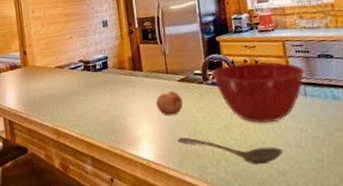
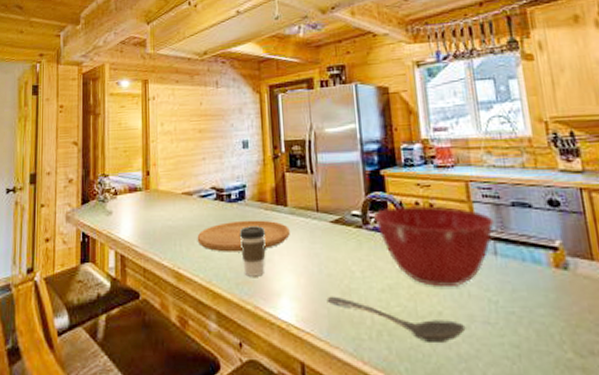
cutting board: none [70,83,146,111] -> present [197,220,290,252]
coffee cup: none [105,88,128,128] -> present [239,226,266,277]
fruit: present [156,90,184,116] -> none [301,234,337,267]

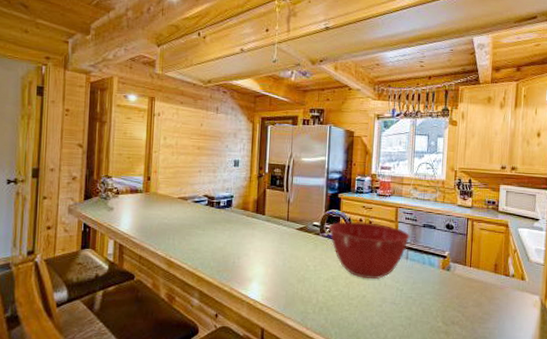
cutting board: present [197,220,290,252] -> none [188,223,265,247]
coffee cup: present [239,226,266,277] -> none [223,228,246,266]
stirrer: present [328,296,466,342] -> none [287,282,379,316]

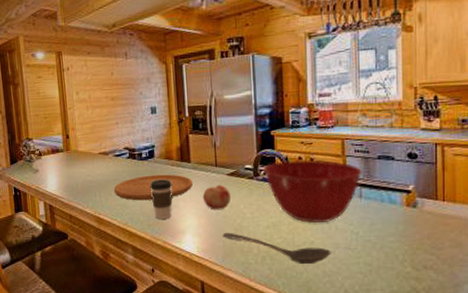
cutting board: none [188,223,265,247] -> present [114,174,193,201]
coffee cup: none [223,228,246,266] -> present [149,179,173,219]
fruit: none [272,237,299,261] -> present [202,184,232,210]
stirrer: none [287,282,379,316] -> present [223,232,331,264]

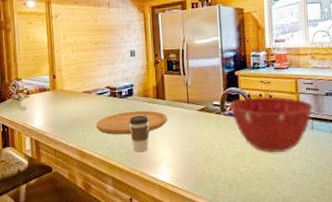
fruit: present [202,184,232,210] -> none [176,119,202,143]
stirrer: present [223,232,331,264] -> none [195,162,289,190]

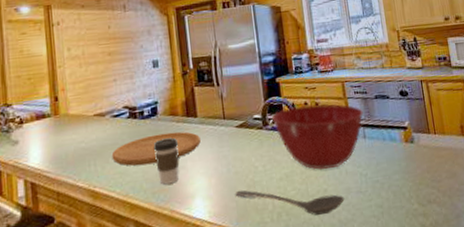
stirrer: none [195,162,289,190] -> present [236,190,345,215]

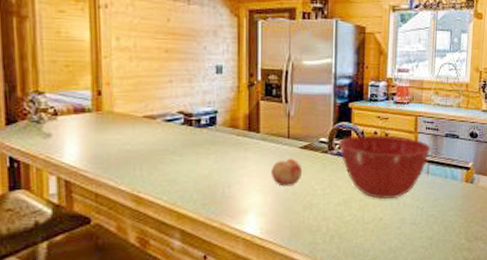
cutting board: present [111,131,201,166] -> none [160,145,260,176]
coffee cup: present [153,137,180,185] -> none [208,151,237,198]
fruit: none [211,138,242,167] -> present [270,158,303,187]
stirrer: present [236,190,345,215] -> none [291,210,398,241]

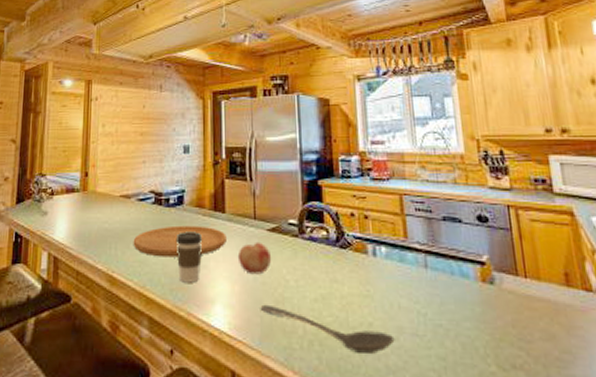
cutting board: none [160,145,260,176] -> present [133,225,227,258]
coffee cup: none [208,151,237,198] -> present [175,231,203,283]
stirrer: none [291,210,398,241] -> present [261,304,395,354]
mixing bowl: present [338,134,431,200] -> none [309,216,426,299]

